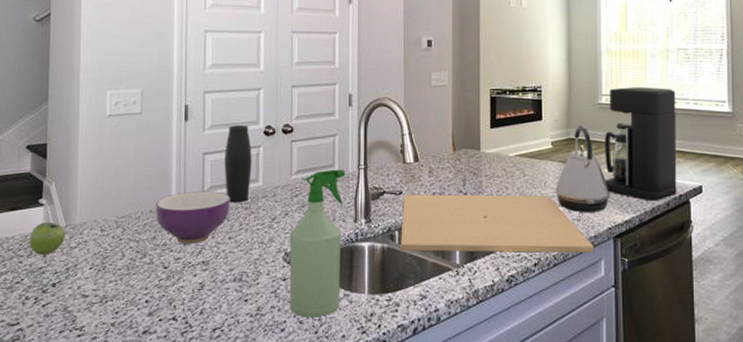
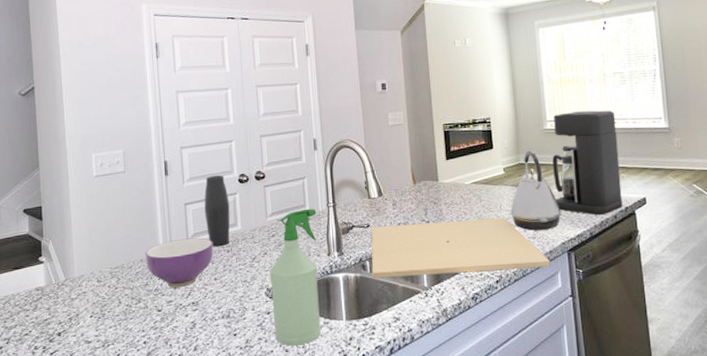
fruit: present [29,221,66,255] -> none [34,277,67,308]

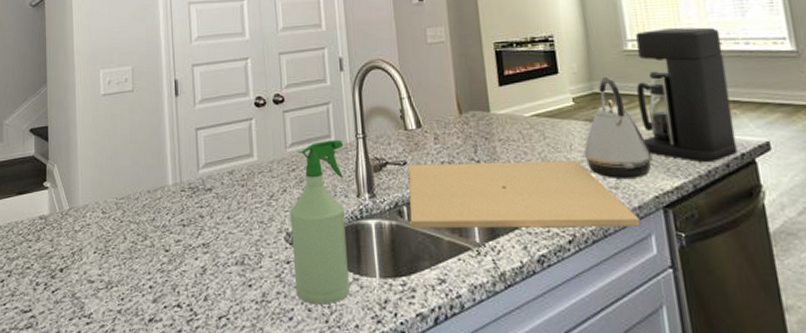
bowl: present [145,237,214,287] -> none [152,168,227,225]
vase: present [204,175,230,246] -> none [217,98,246,179]

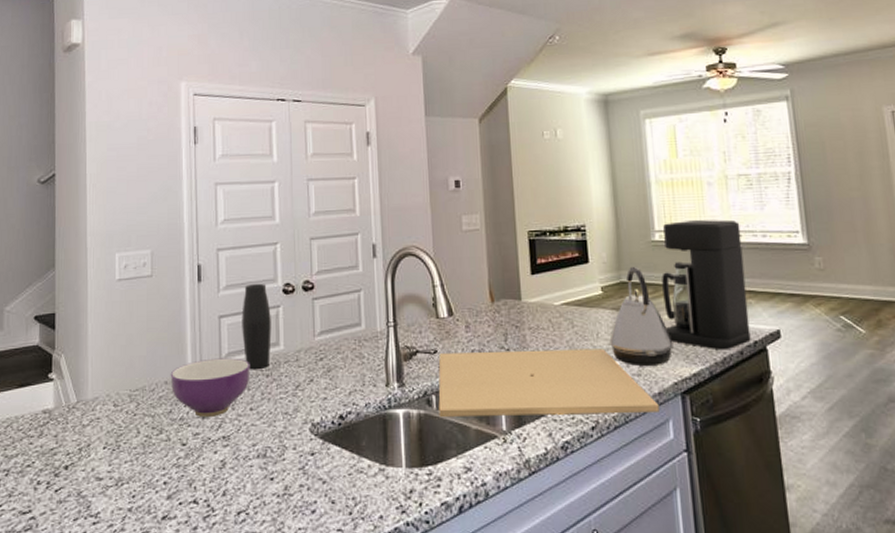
bowl: none [152,168,227,225] -> present [170,358,250,417]
vase: none [217,98,246,179] -> present [242,284,272,369]
spray bottle: present [289,139,350,305] -> none [315,328,375,496]

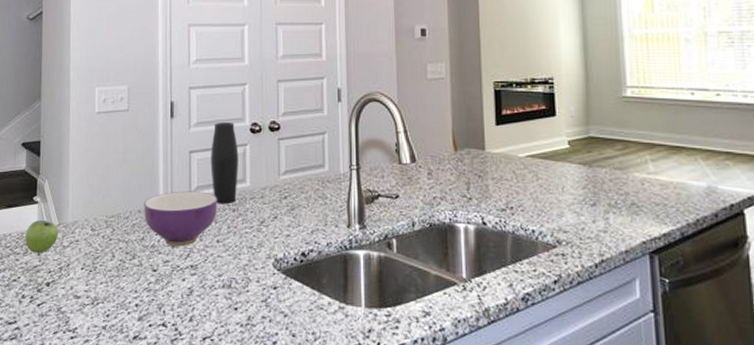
fruit: none [40,398,78,435] -> present [25,219,59,253]
cutting board: present [438,348,659,418] -> none [399,198,626,271]
kettle: present [609,266,674,367] -> none [575,121,643,224]
coffee maker: present [662,219,751,350] -> none [632,77,727,212]

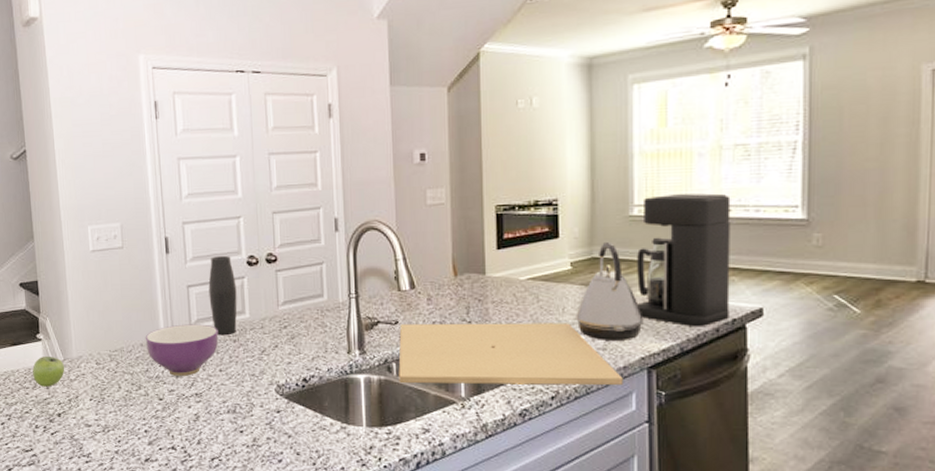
cutting board: none [399,198,626,271] -> present [398,323,623,386]
kettle: none [575,121,643,224] -> present [576,241,644,342]
coffee maker: none [632,77,727,212] -> present [637,193,731,327]

